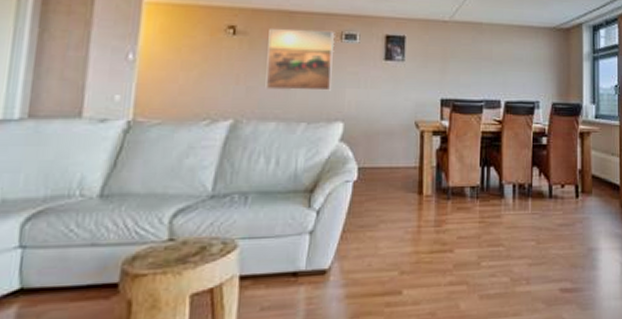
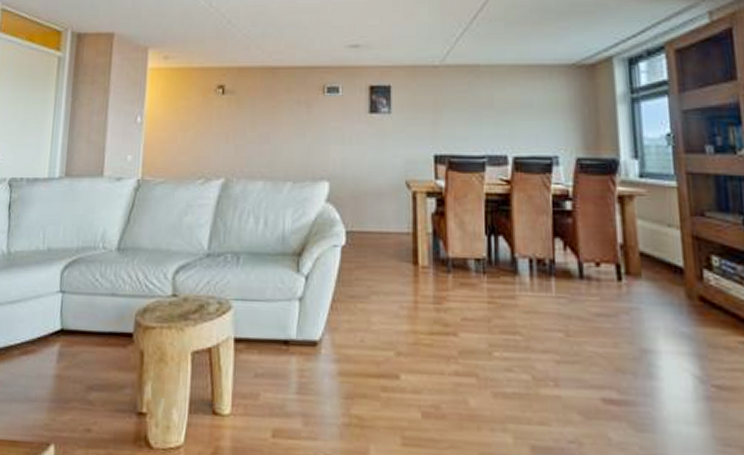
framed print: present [265,29,335,91] -> none [252,86,317,149]

